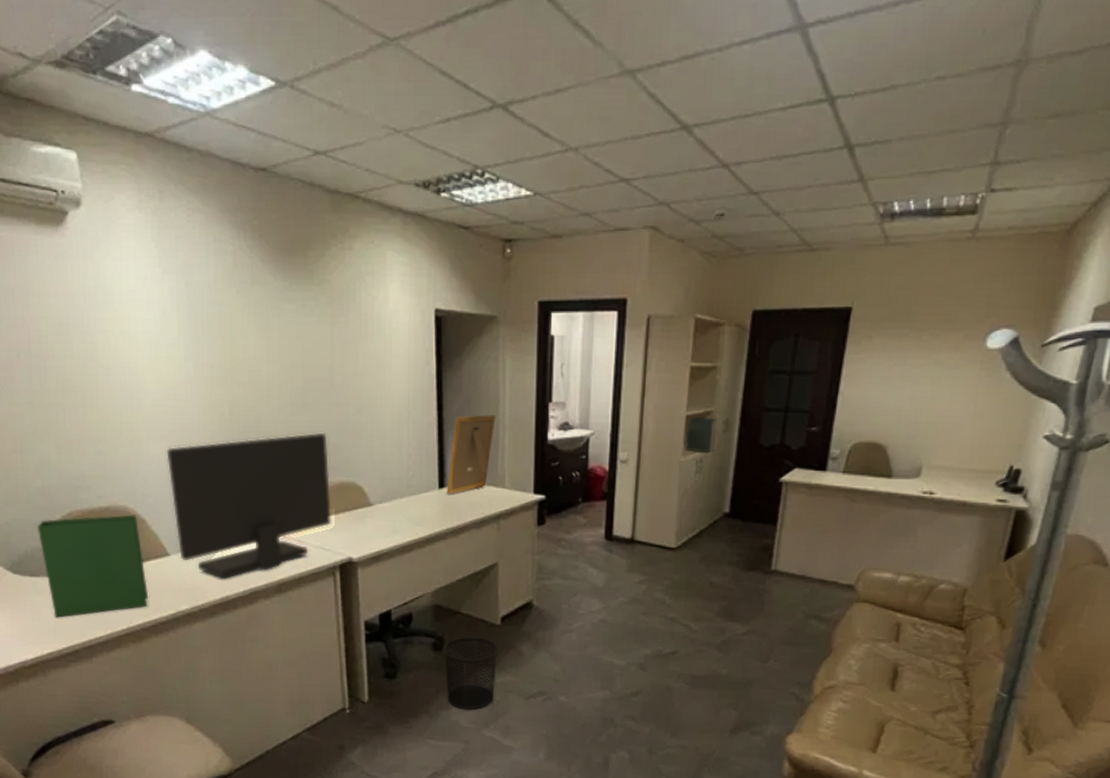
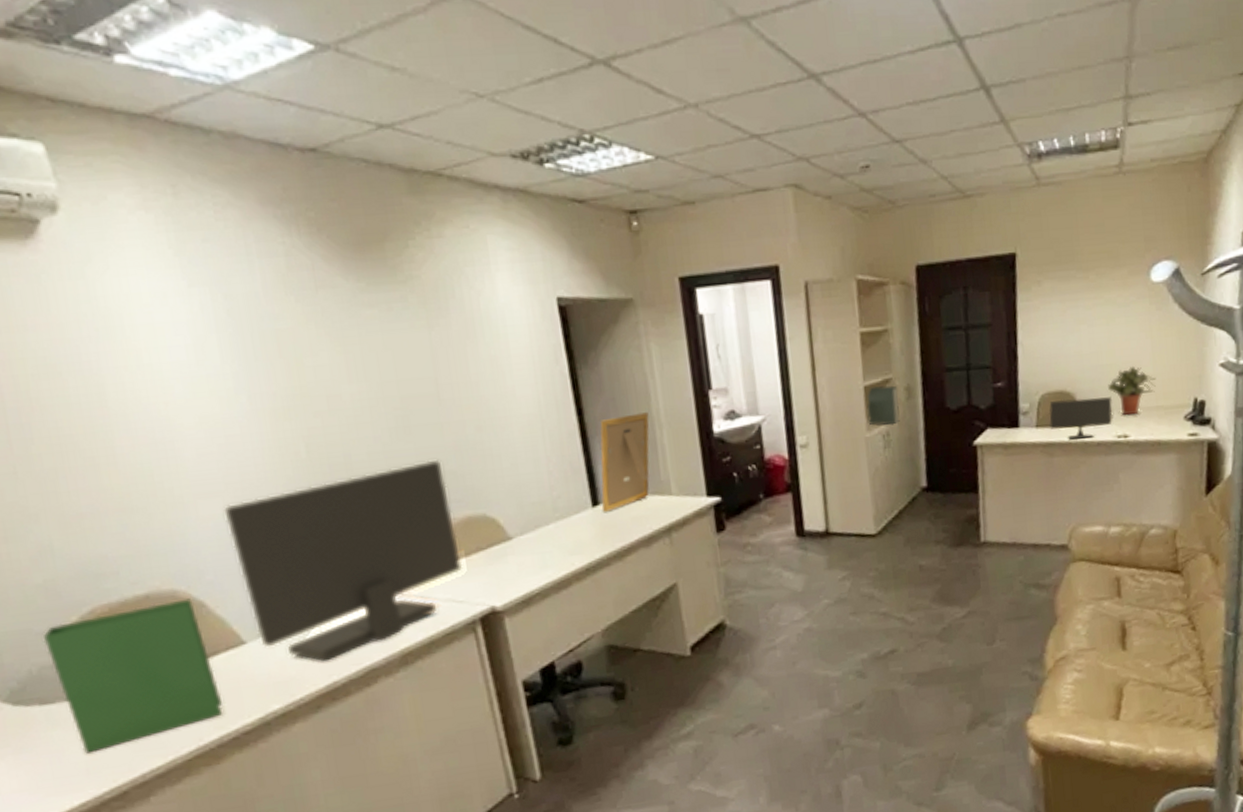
waste bin: present [443,636,498,711] -> none [626,674,696,765]
computer monitor: none [856,450,924,491] -> present [1049,397,1113,441]
potted plant: none [922,427,974,474] -> present [1108,365,1157,416]

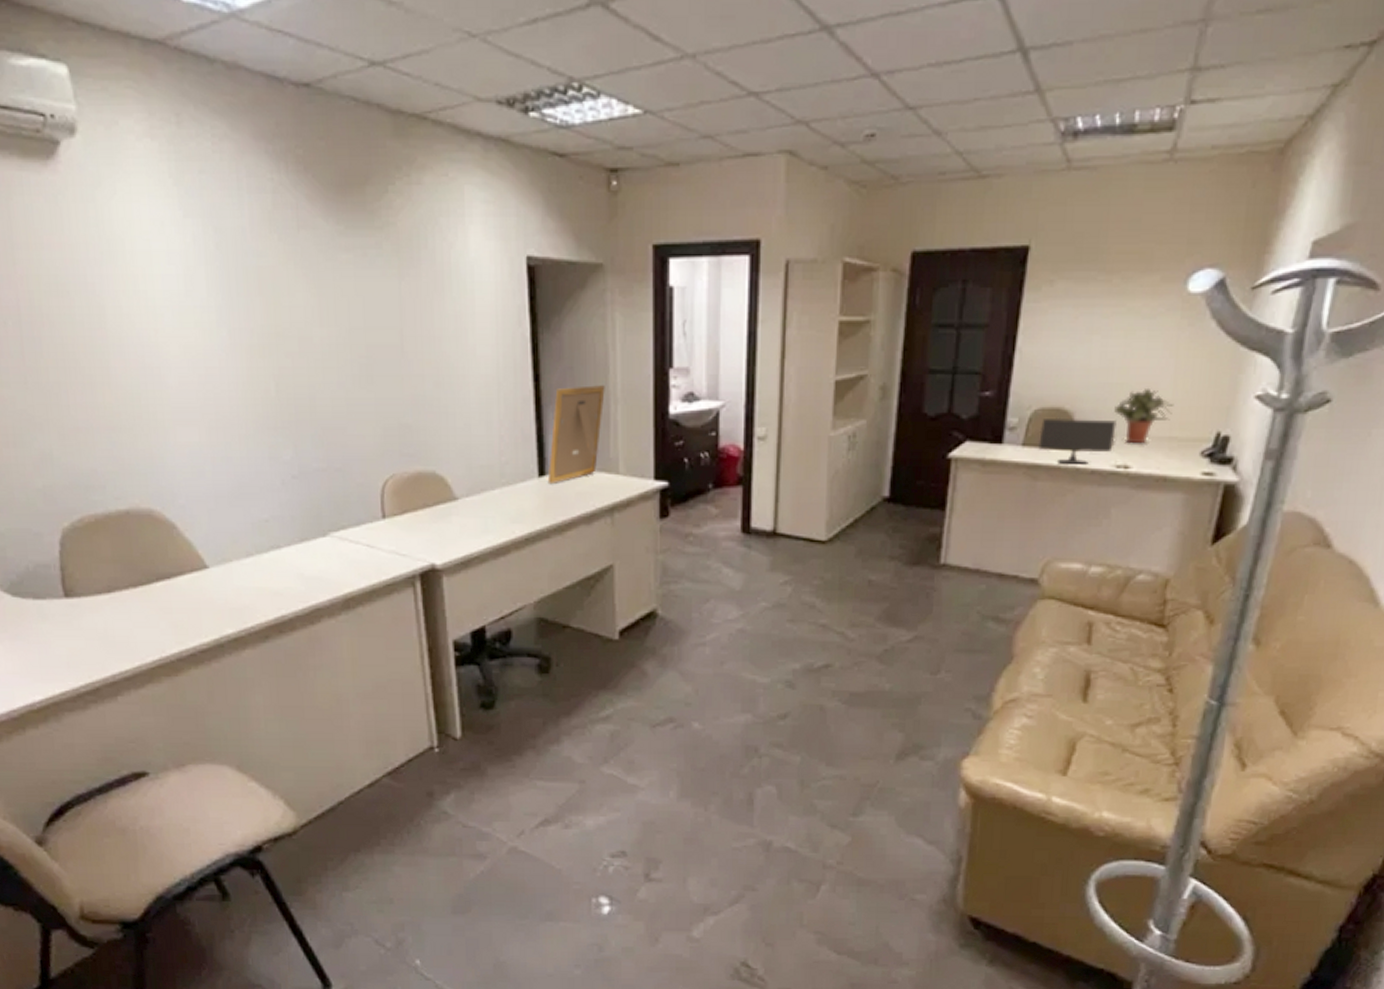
binder: present [42,598,223,754] -> none [39,519,185,649]
computer monitor: present [224,459,463,662] -> none [199,411,409,595]
binder: present [866,385,900,425] -> none [834,382,872,426]

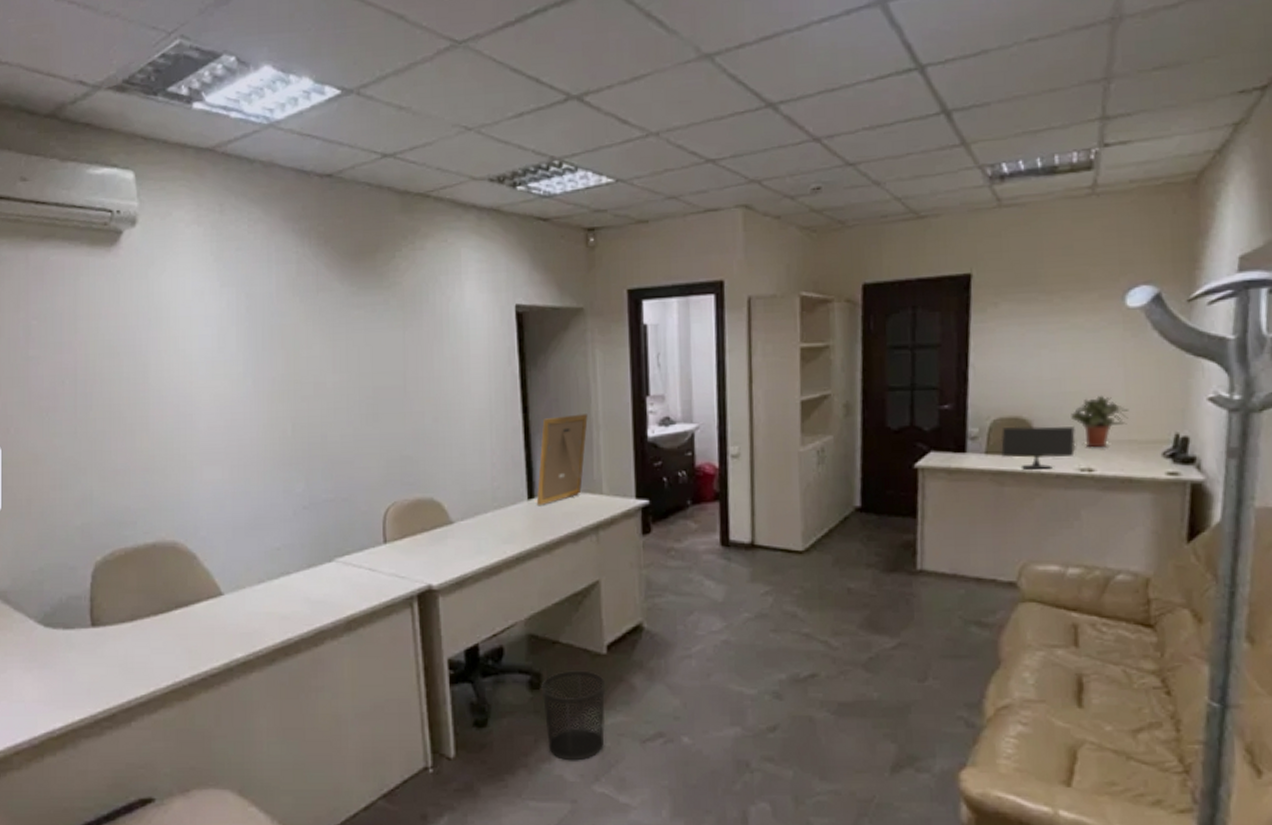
waste bin: none [550,655,617,744] -> present [541,670,606,761]

